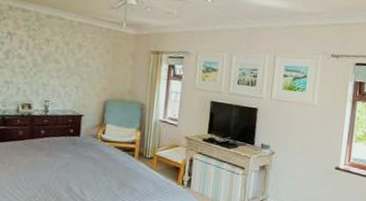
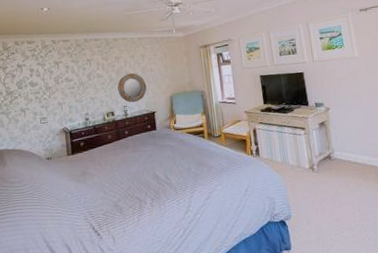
home mirror: none [41,62,78,99] -> present [118,73,147,103]

